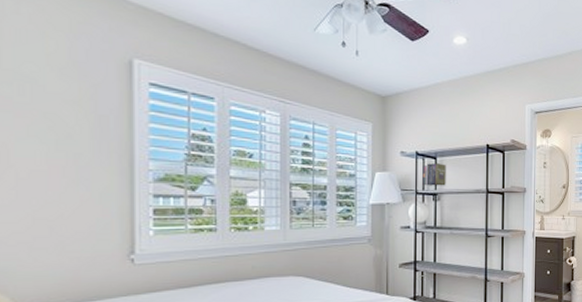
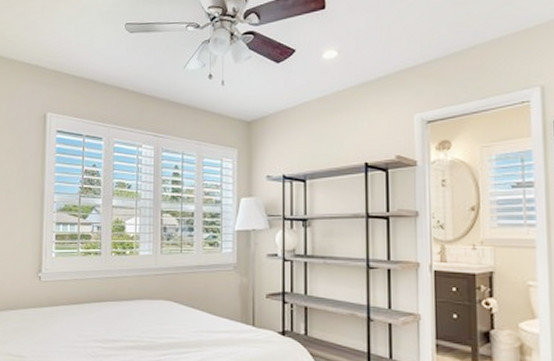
books: present [422,163,446,186] -> none [290,186,317,211]

